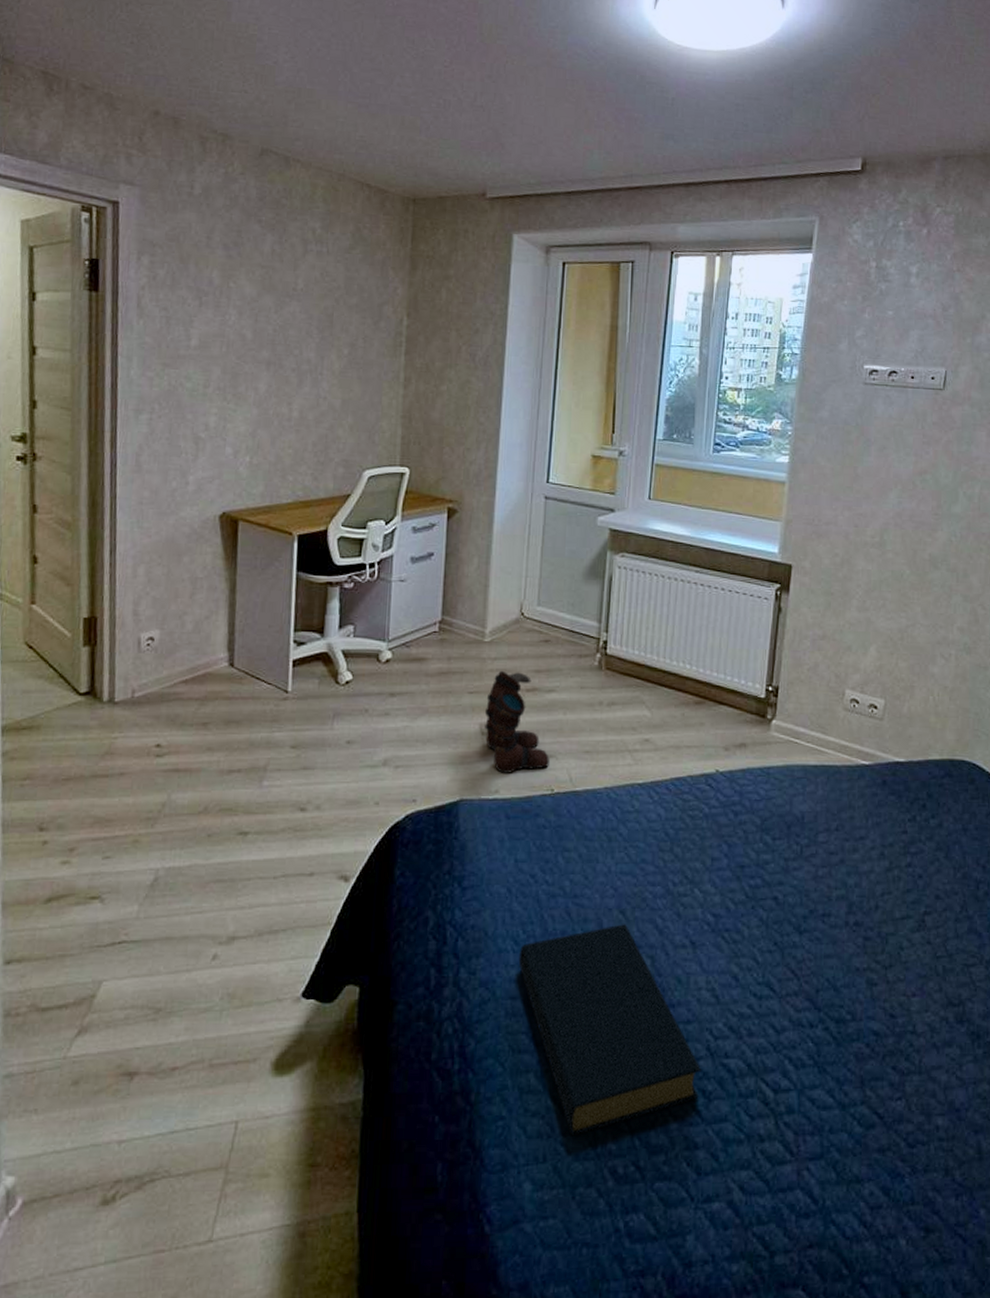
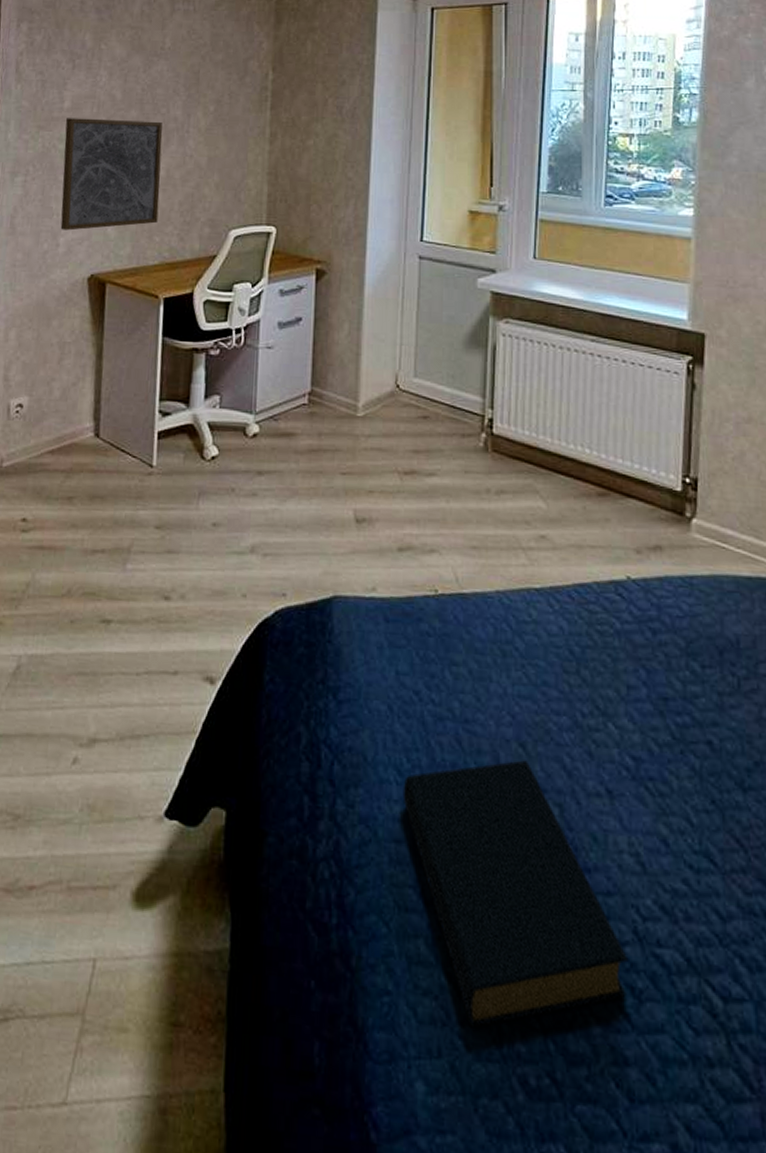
wall art: none [189,356,296,469] -> present [60,118,163,231]
boots: present [484,670,549,773] -> none [358,449,432,569]

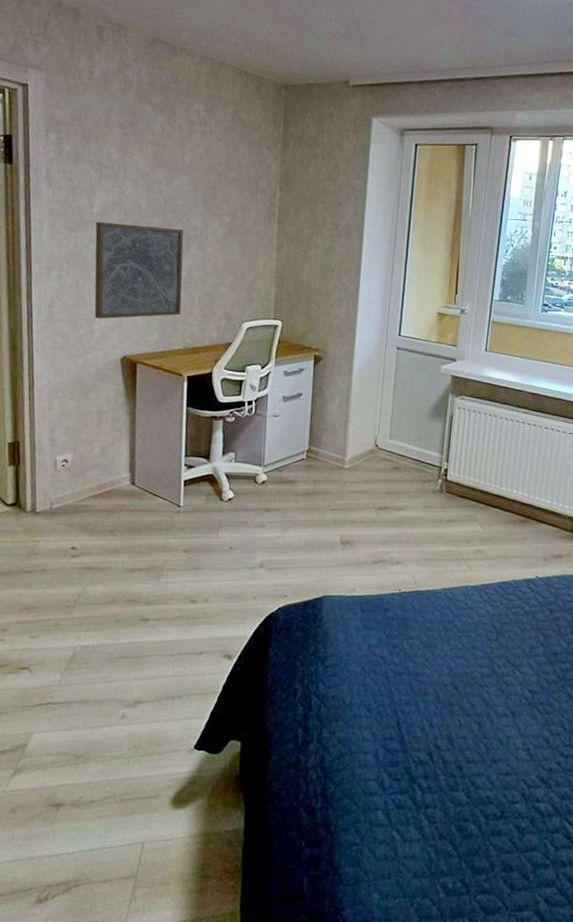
hardback book: present [402,760,629,1027] -> none [370,697,518,858]

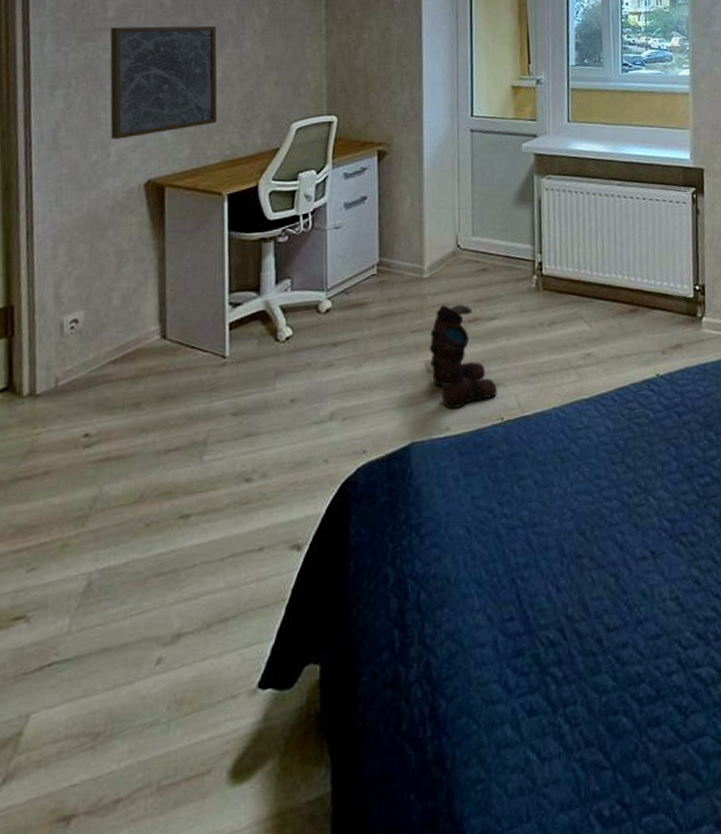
boots: none [344,492,398,576] -> present [429,304,497,409]

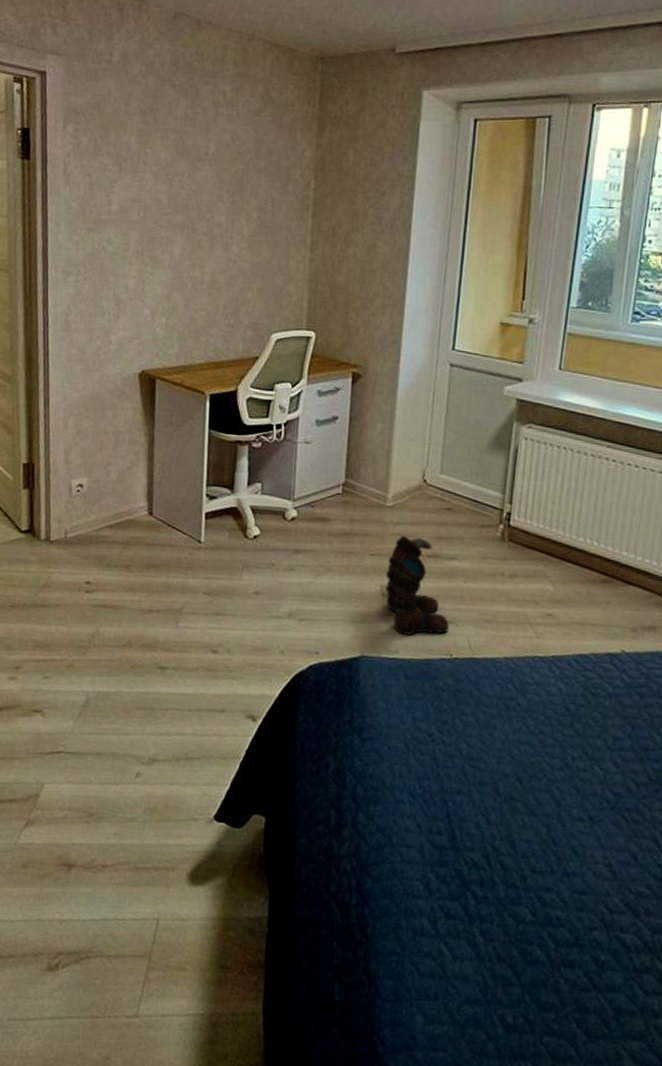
wall art: present [110,25,218,140] -> none [112,221,208,329]

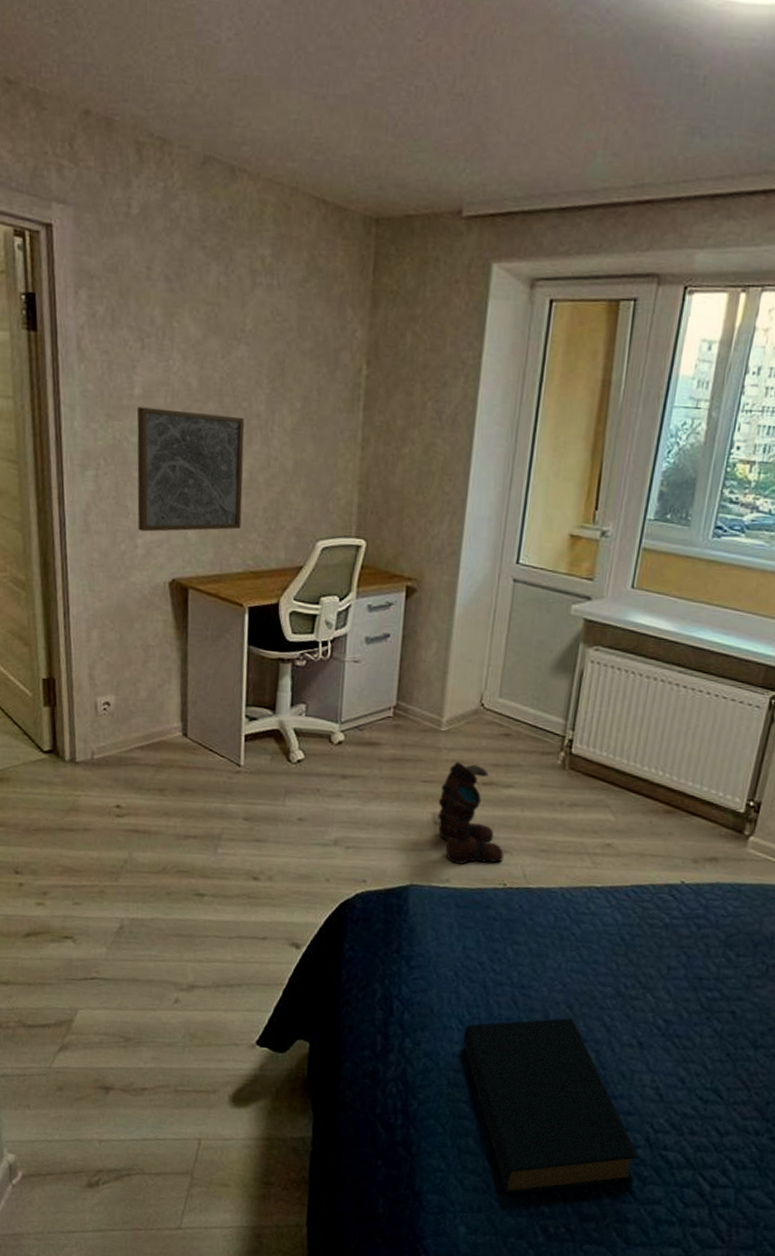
wall art: none [112,221,208,329] -> present [136,407,245,532]
hardback book: none [414,790,596,981] -> present [462,1018,640,1195]

